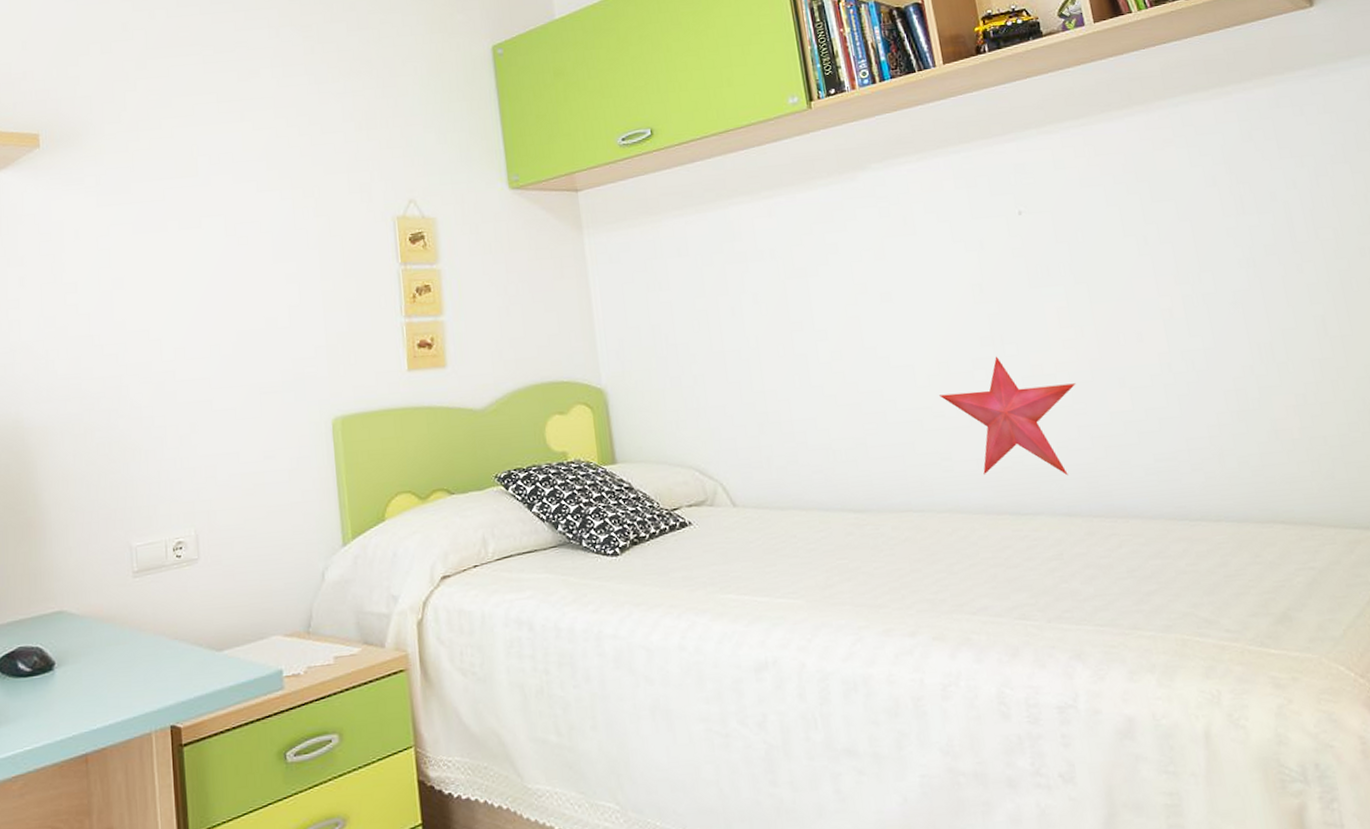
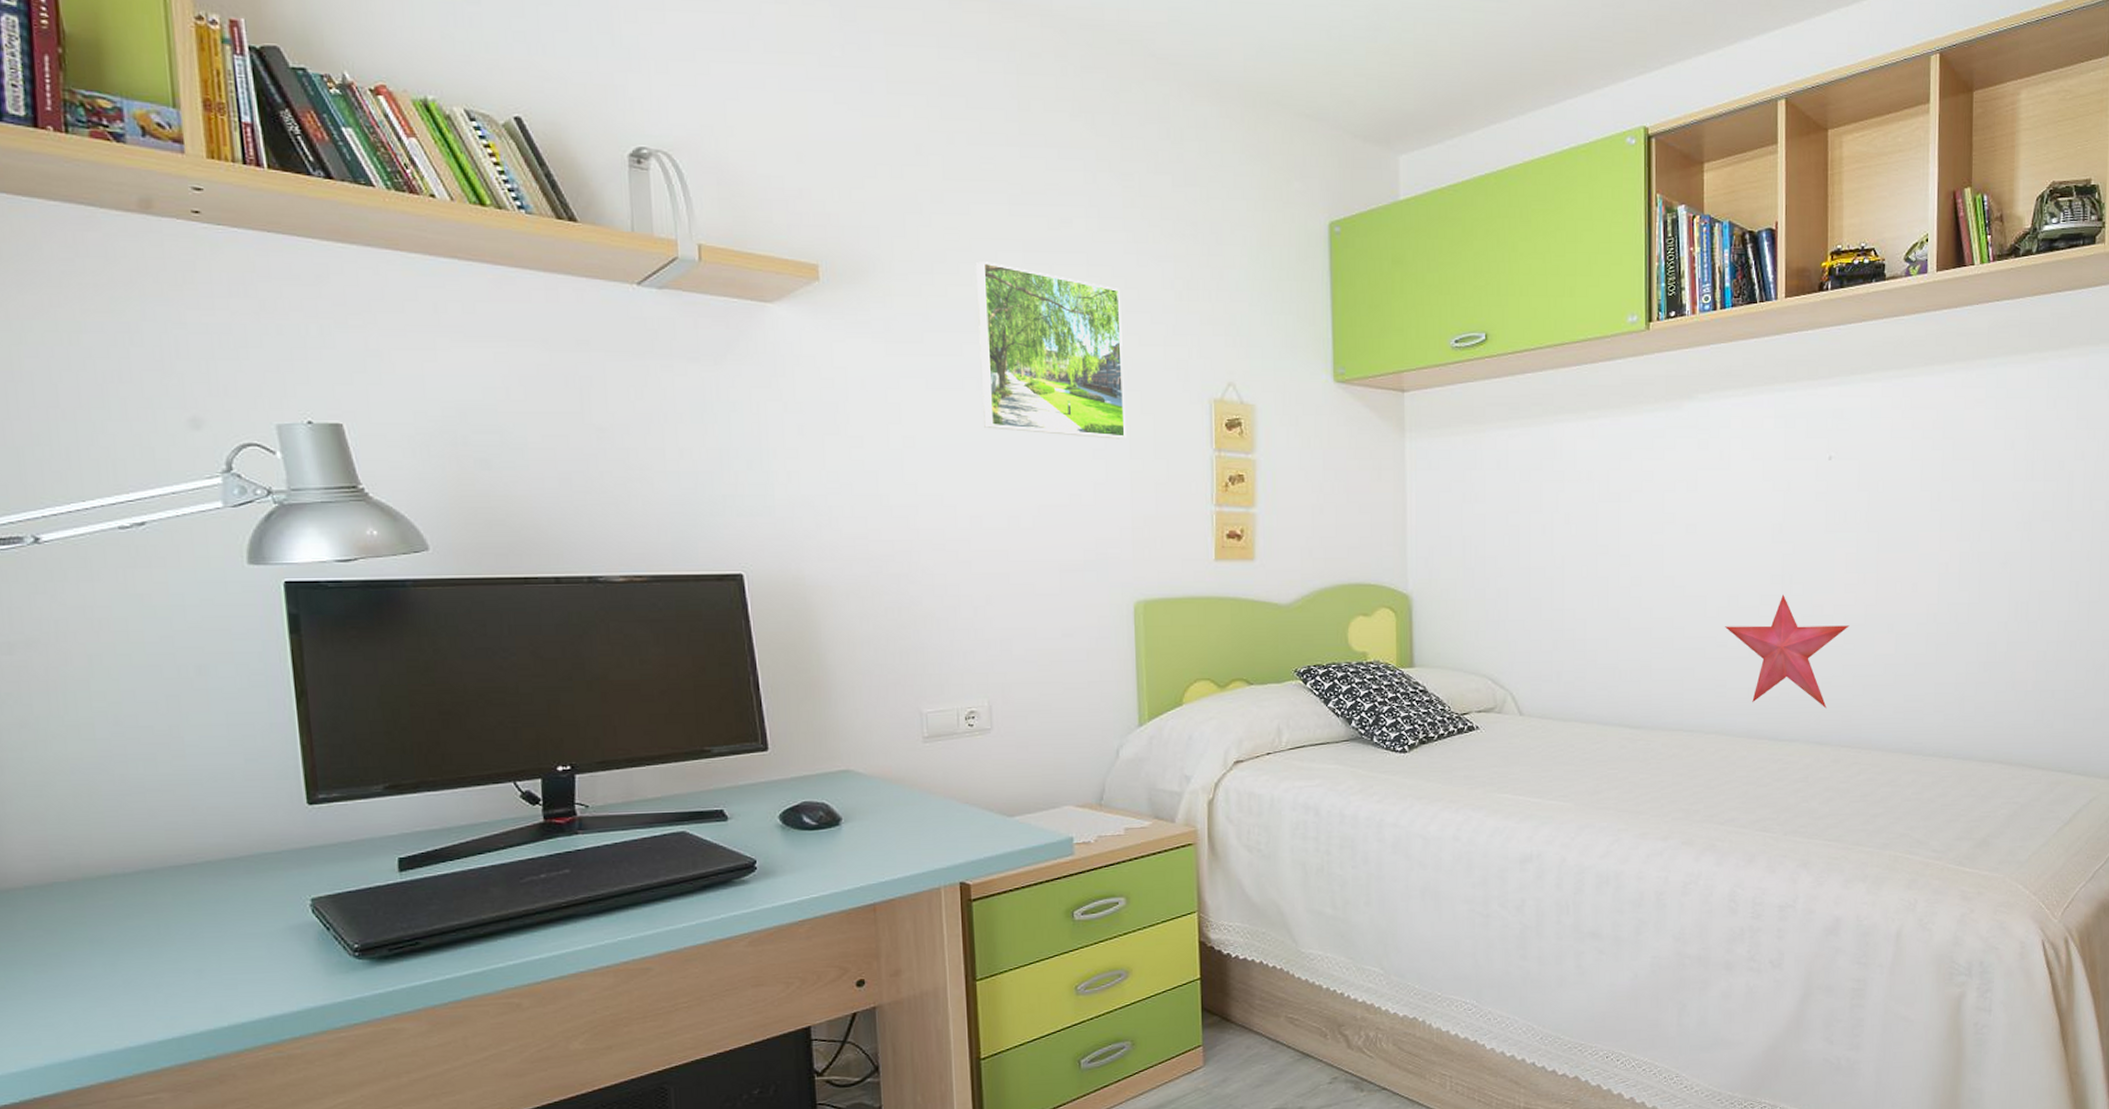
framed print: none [175,115,317,265] -> present [975,261,1126,439]

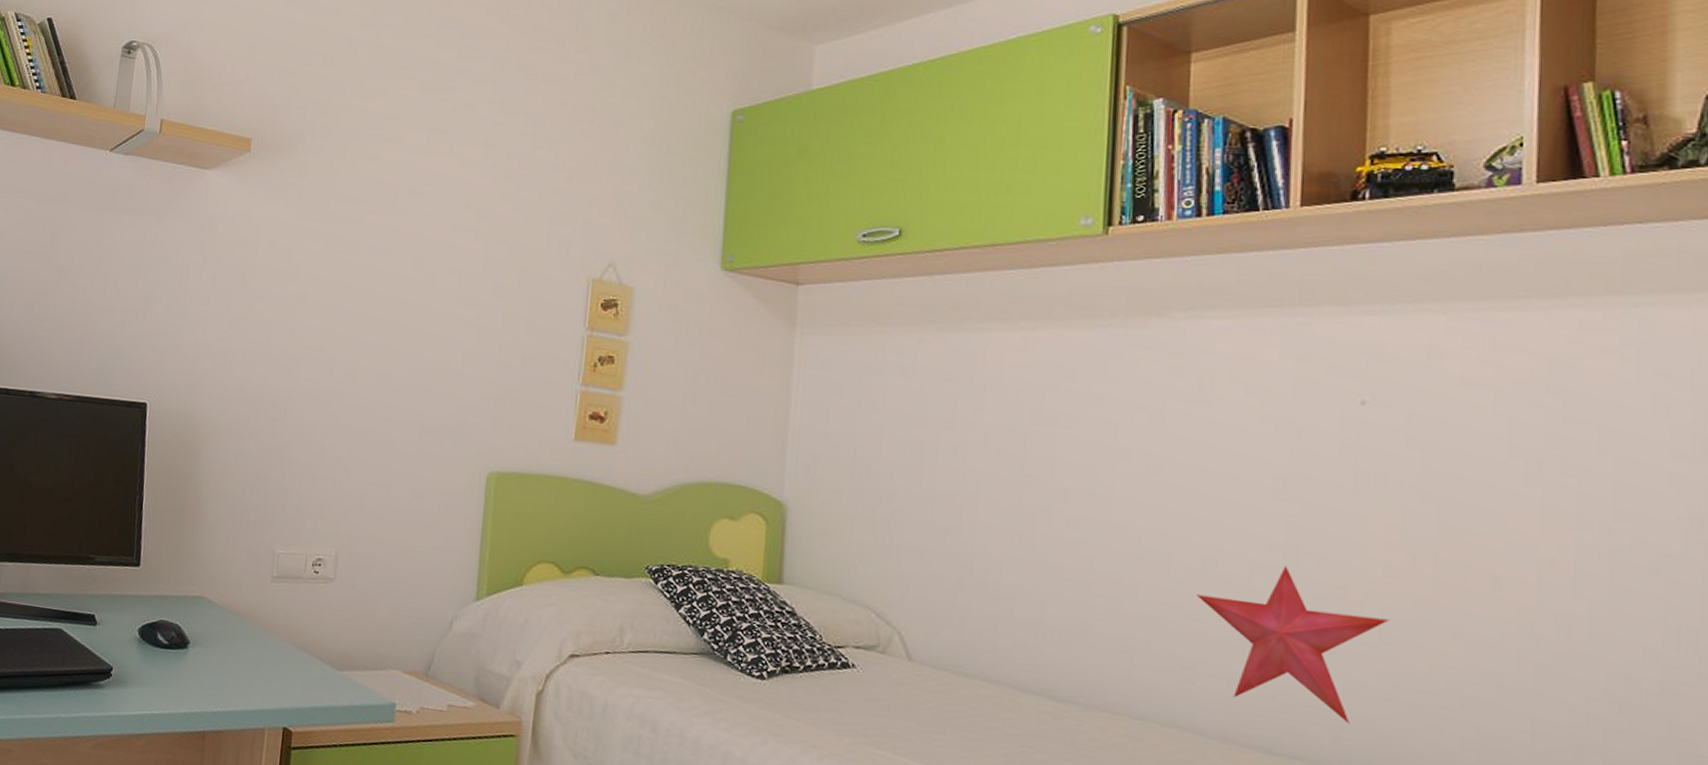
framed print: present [975,261,1126,439] -> none [370,139,513,311]

